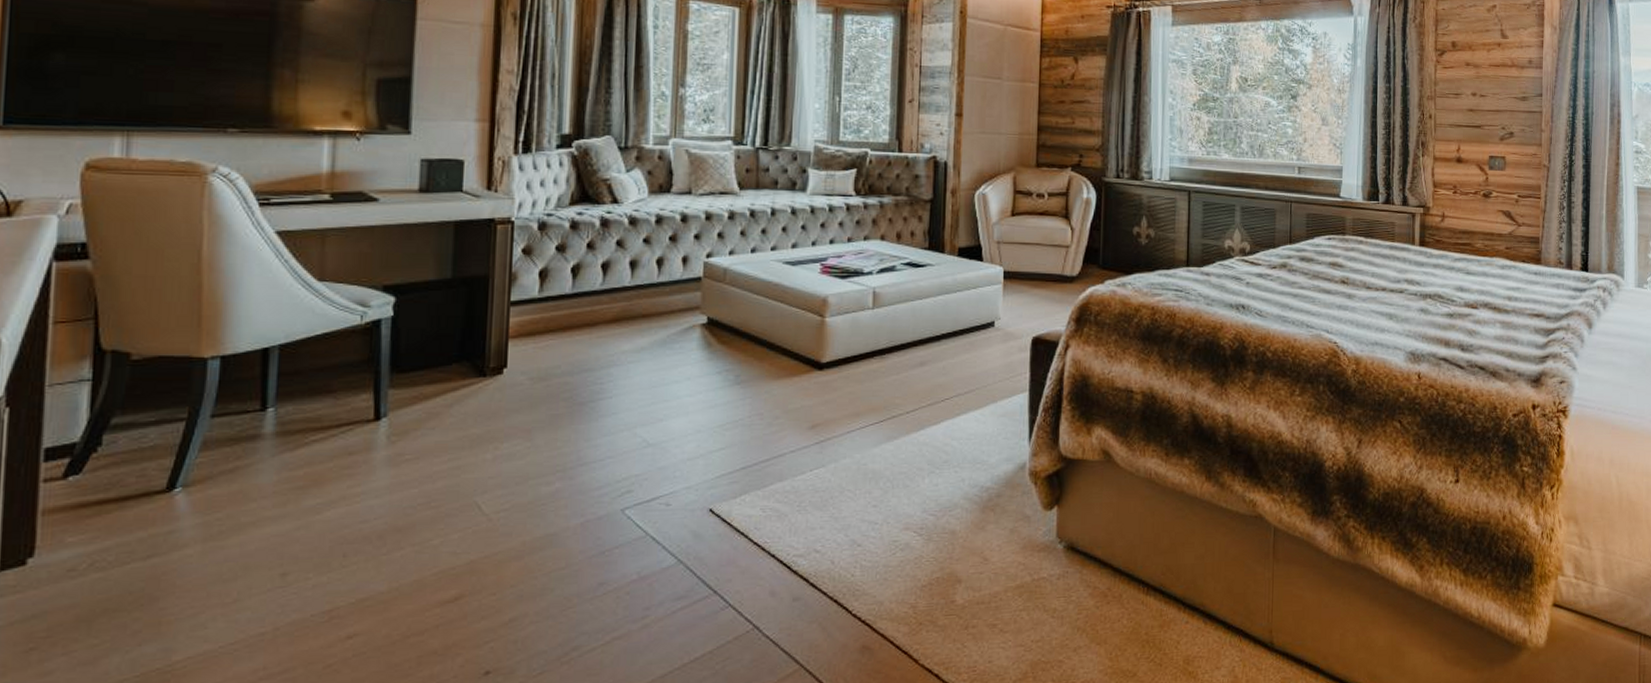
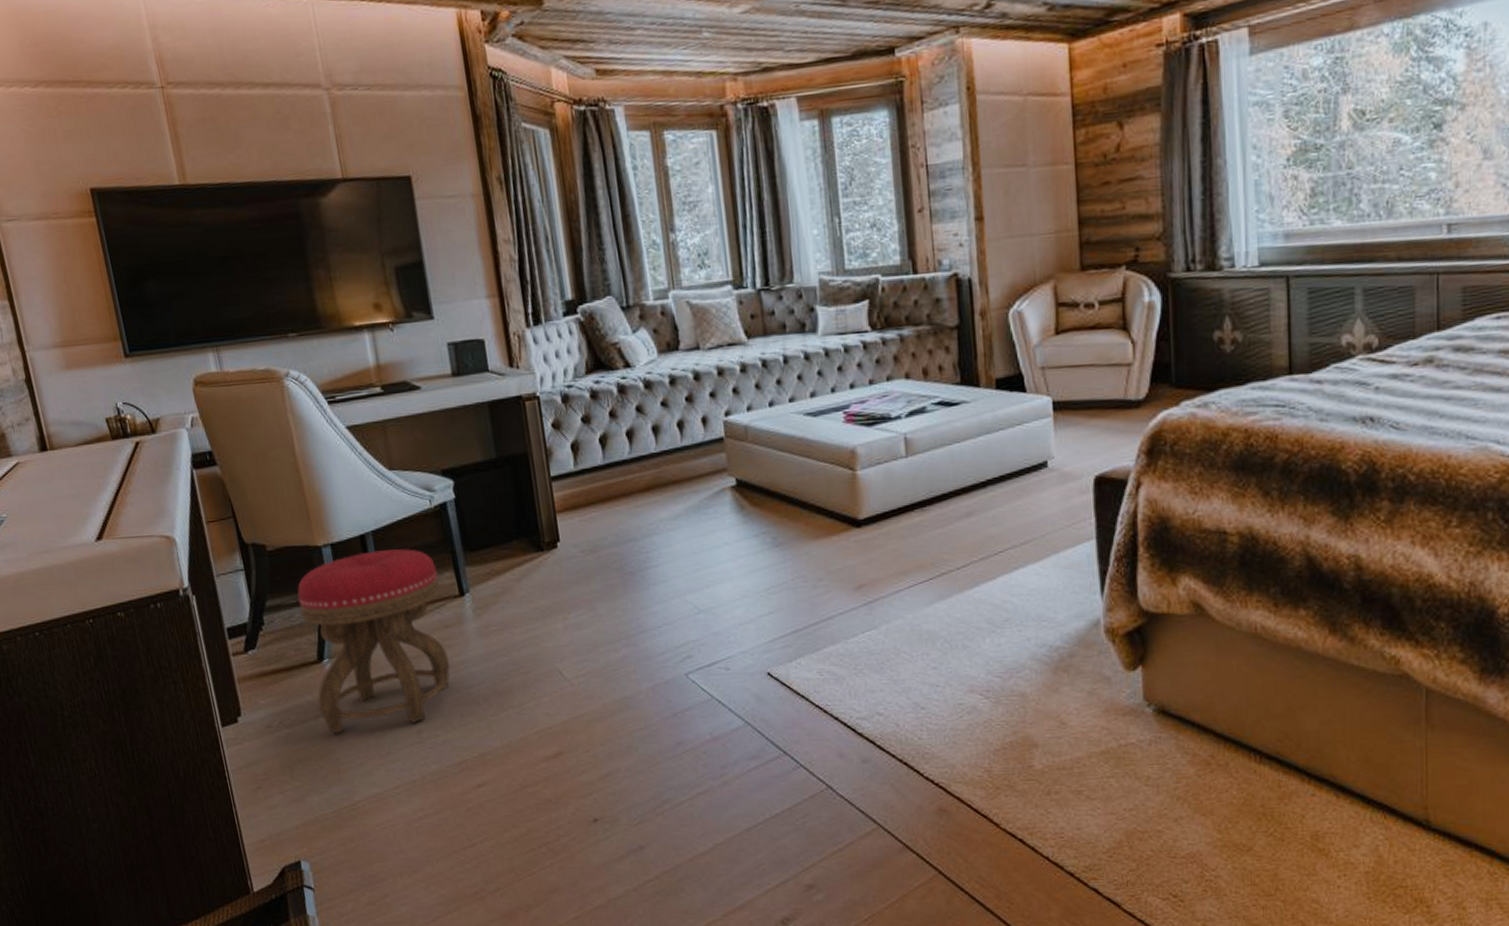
stool: none [151,366,353,577] -> present [297,549,450,733]

